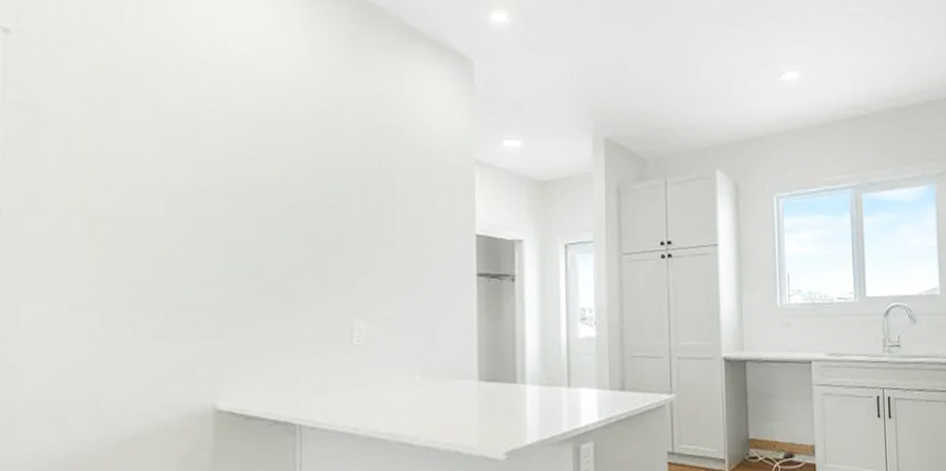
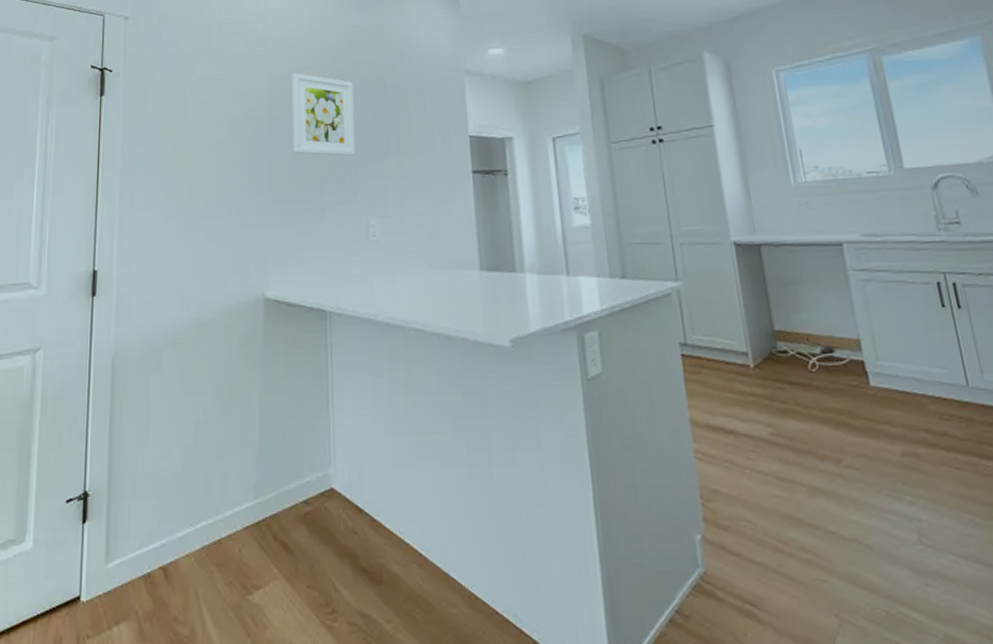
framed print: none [258,138,341,248] -> present [291,72,355,157]

